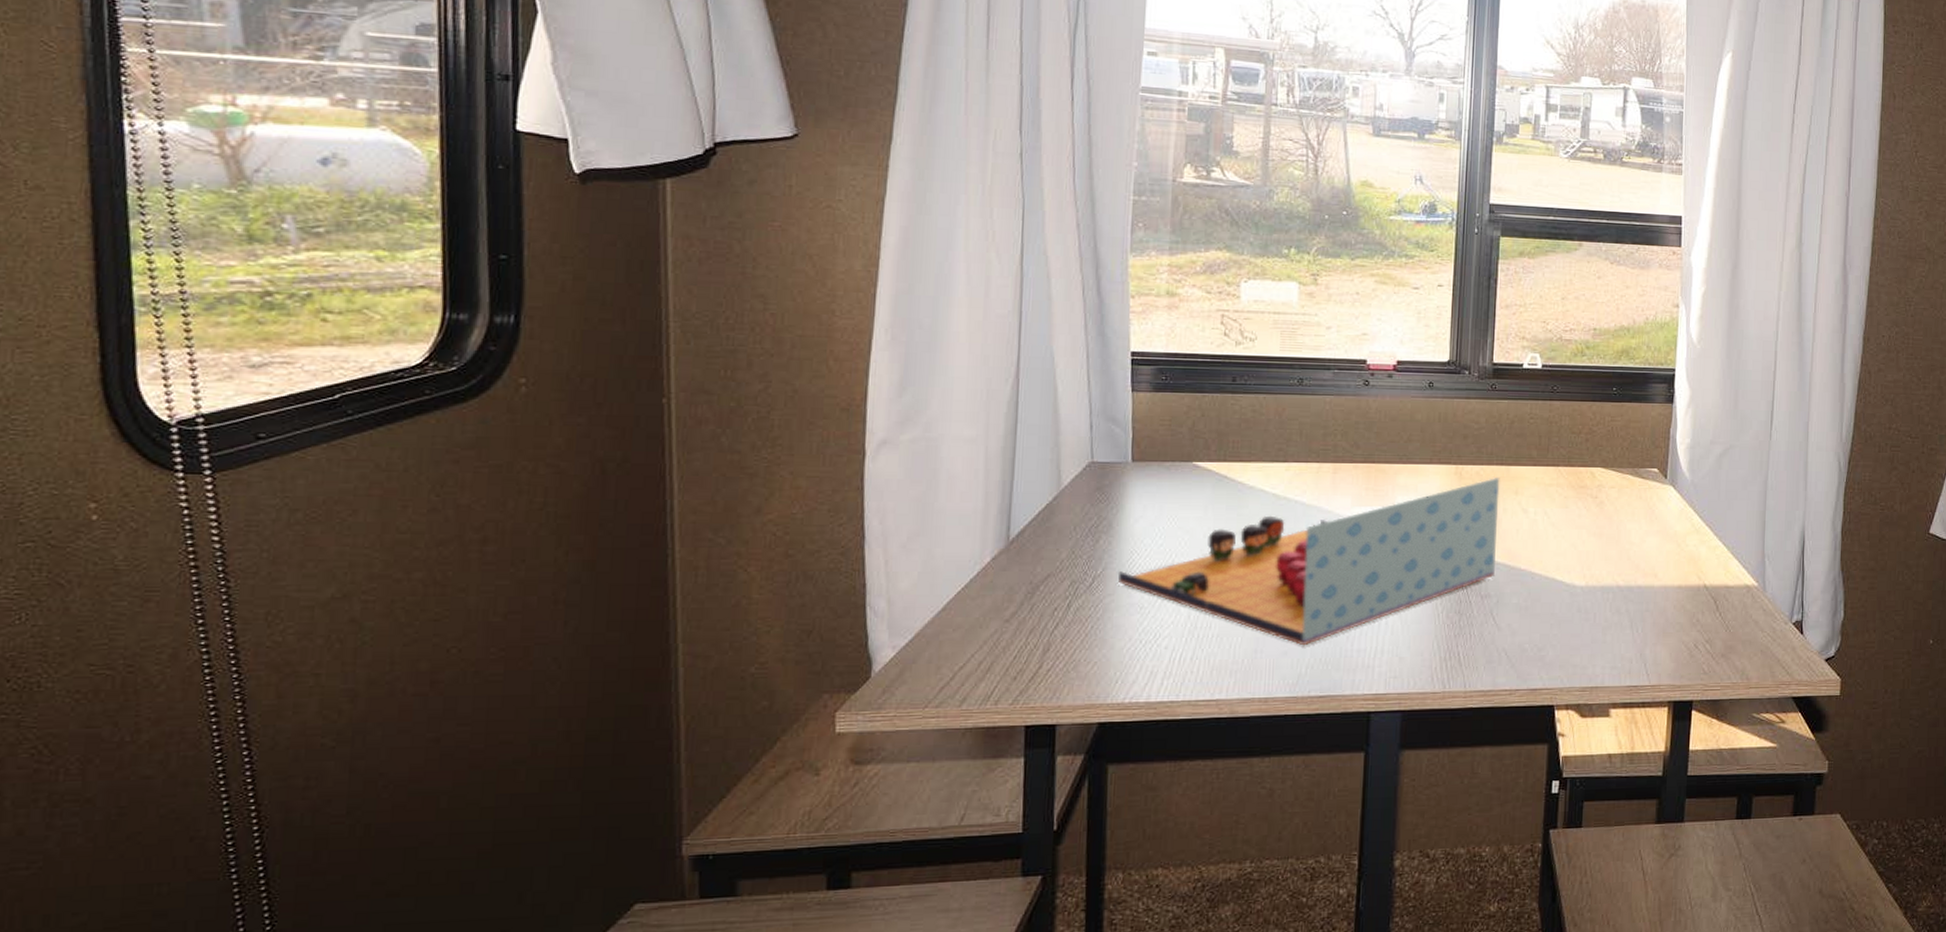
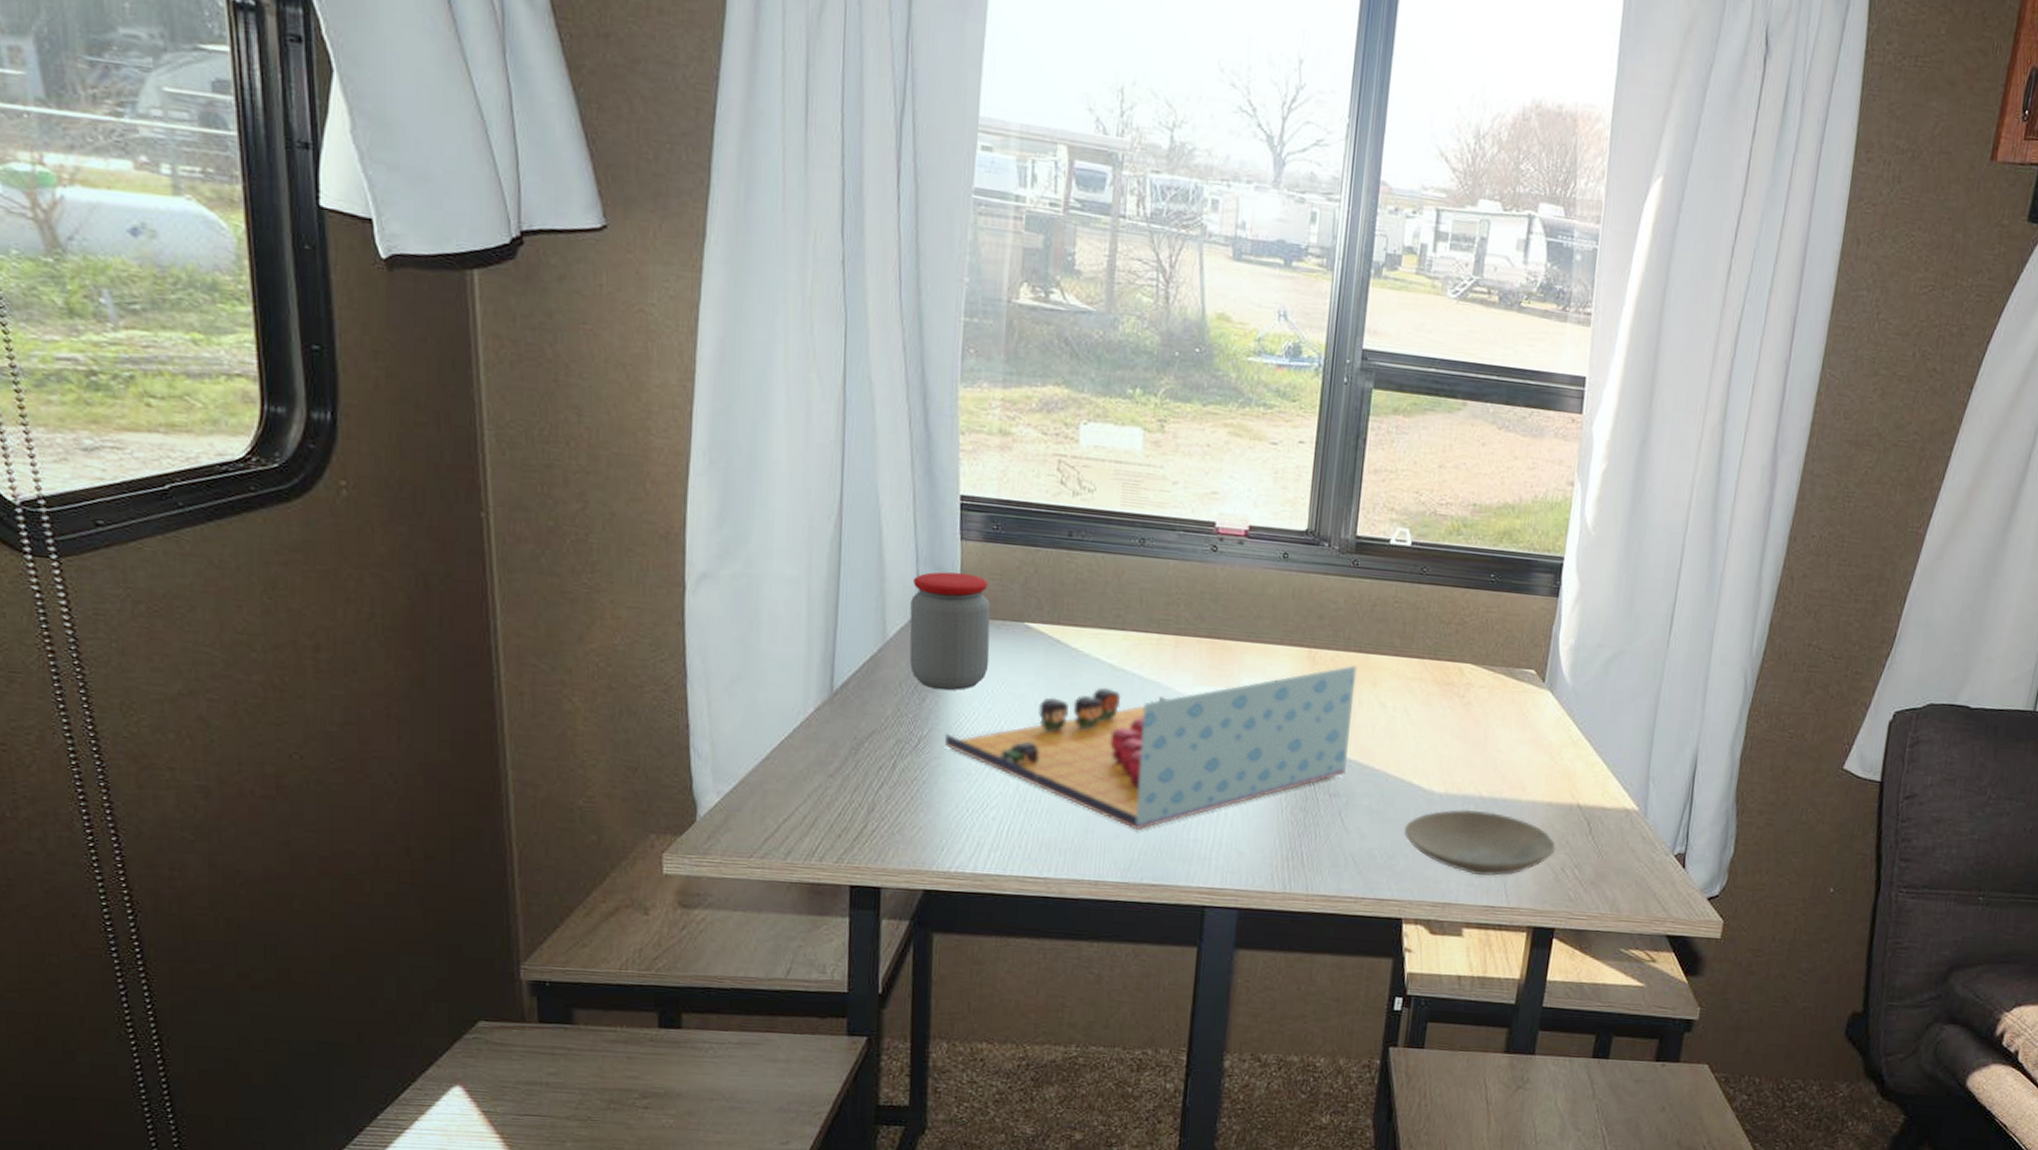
jar: none [1083,422,1161,531] -> present [909,571,991,691]
plate: none [1550,598,1689,658] -> present [1403,809,1557,876]

